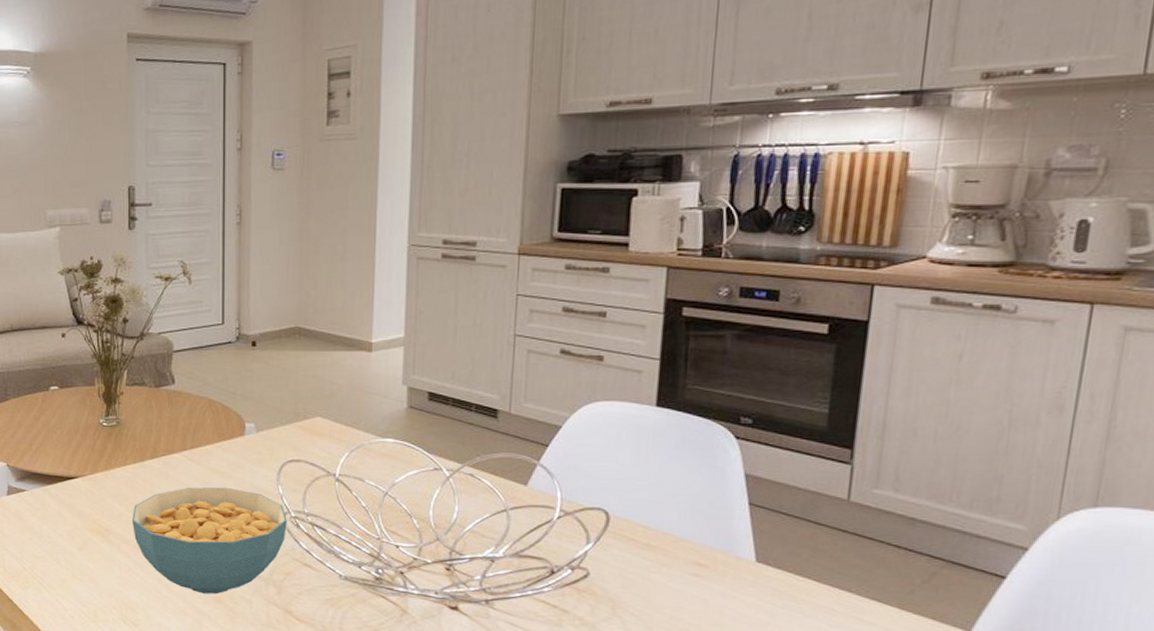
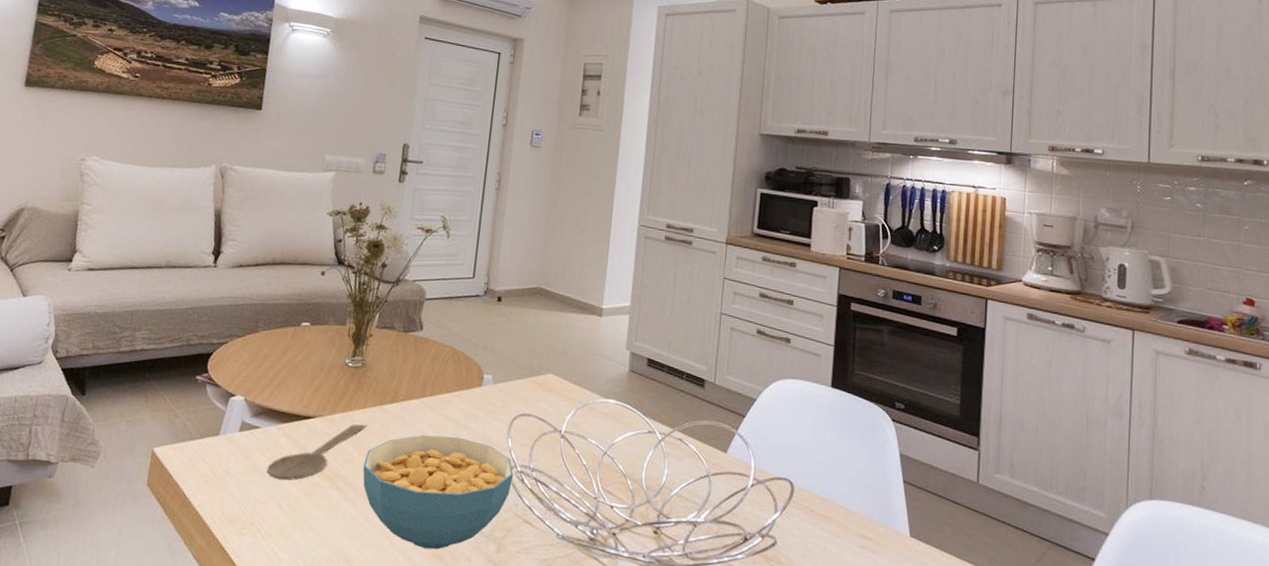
wooden spoon: none [39,481,131,538] -> present [266,424,368,481]

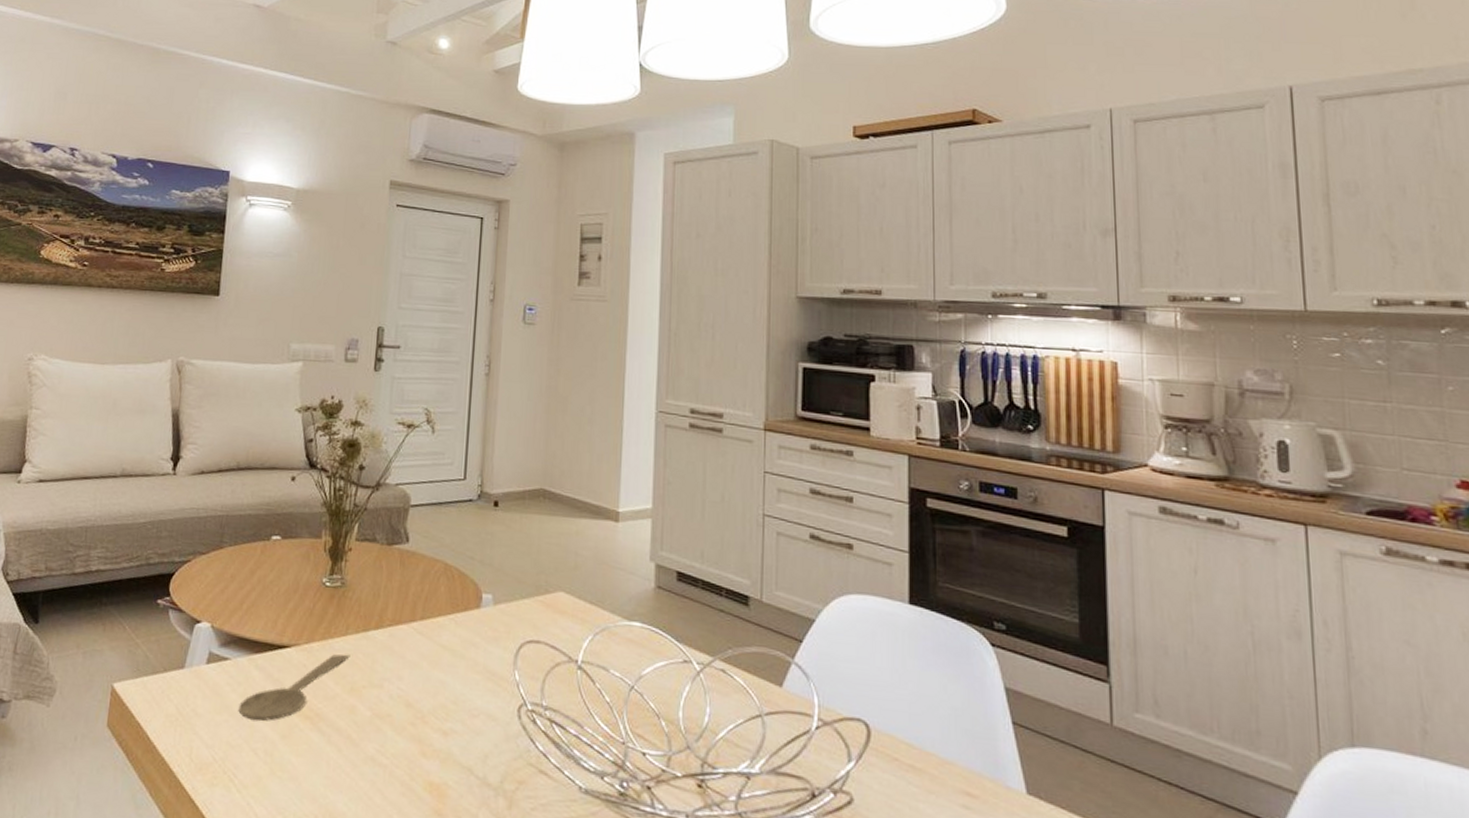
cereal bowl: present [362,434,513,550] -> none [347,666,523,805]

